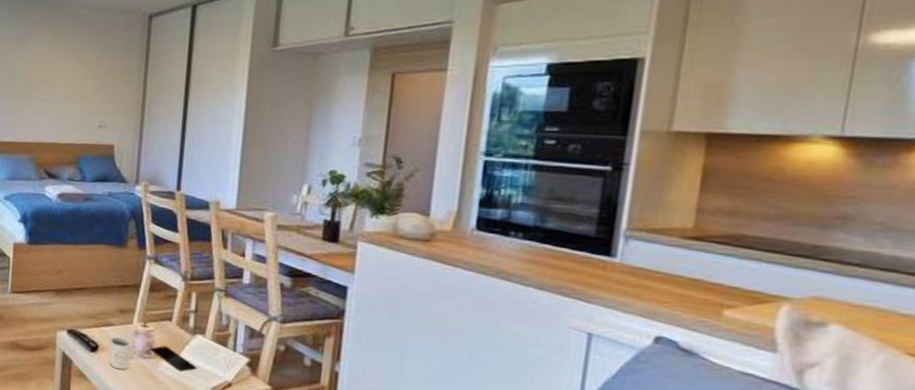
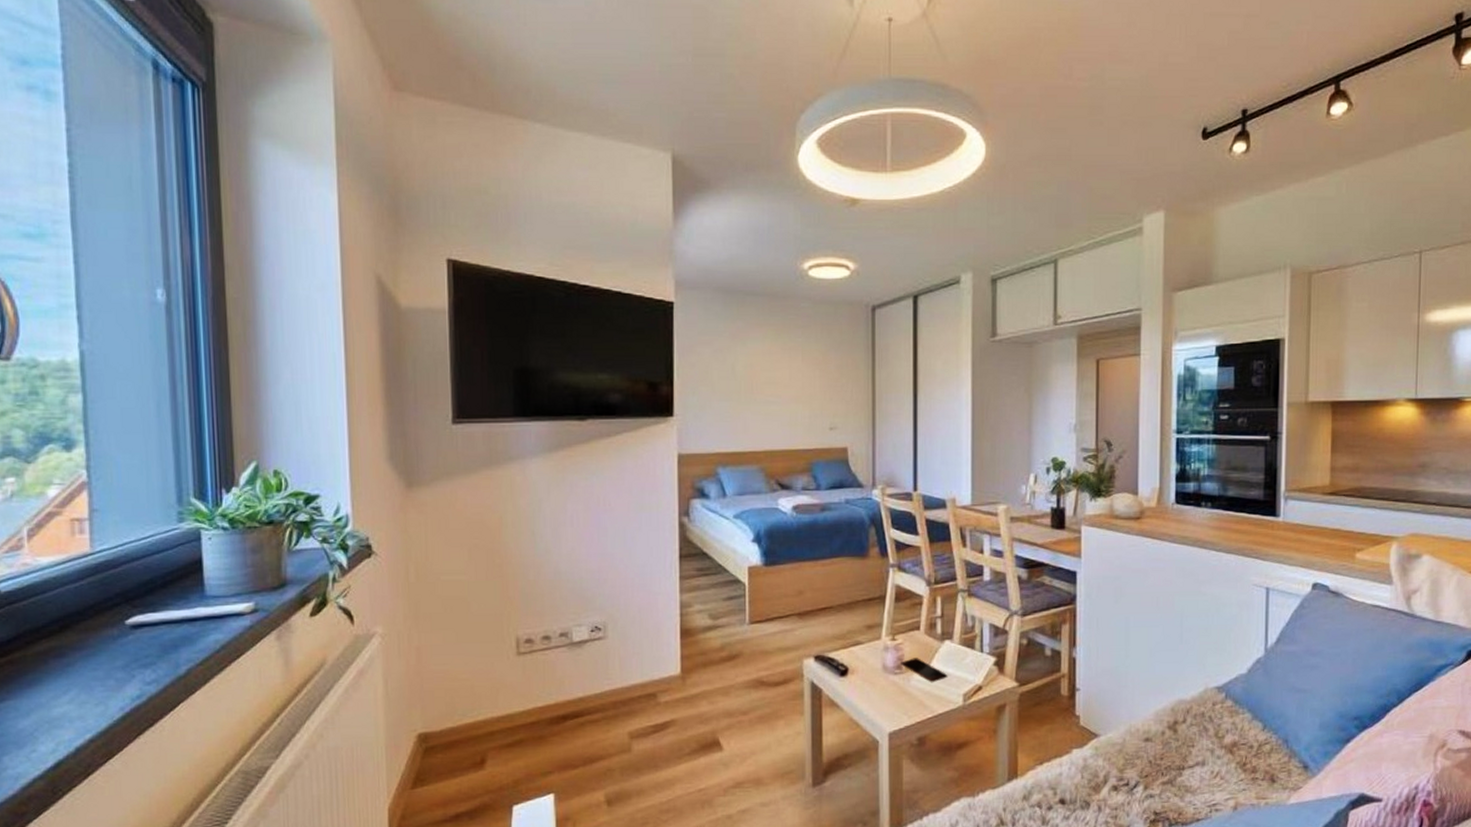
mug: present [108,336,140,370] -> none [860,655,891,691]

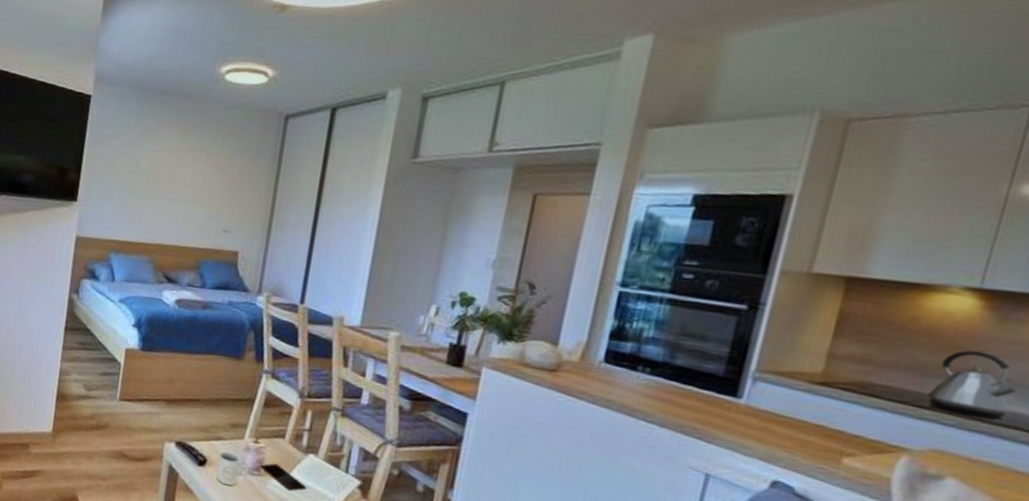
mug: none [860,655,891,691] -> present [216,451,249,486]
kettle: none [1400,449,1453,503] -> present [928,350,1019,420]

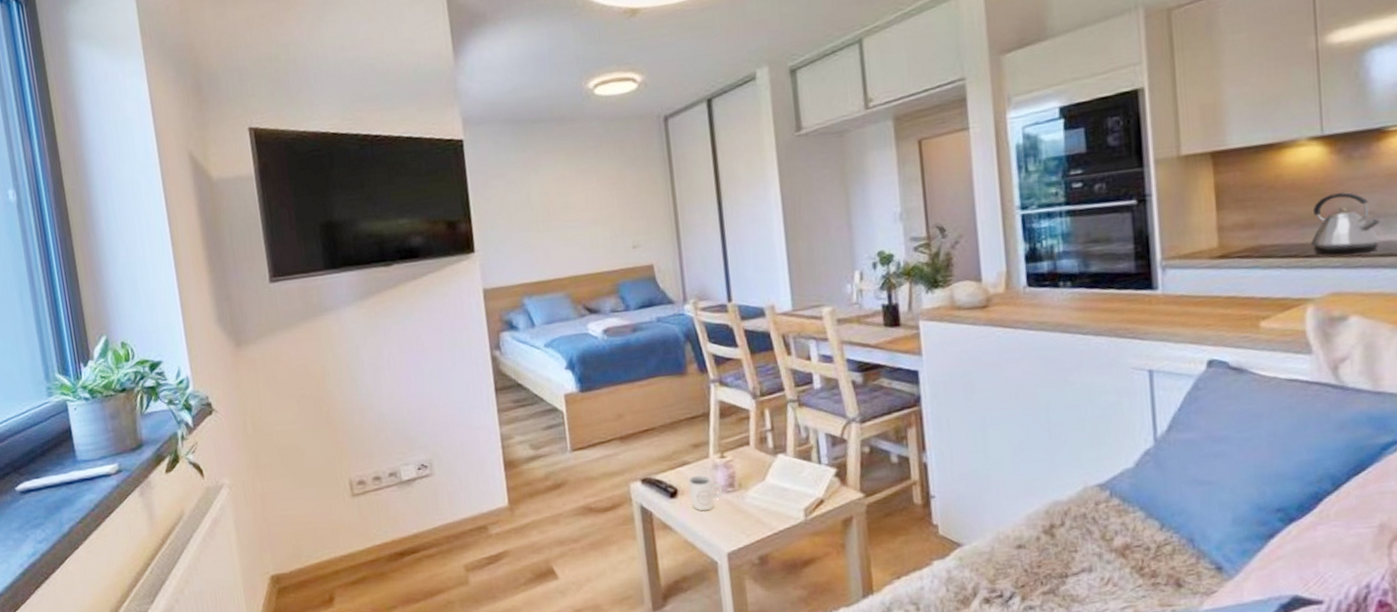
smartphone: present [260,463,307,492] -> none [733,474,785,500]

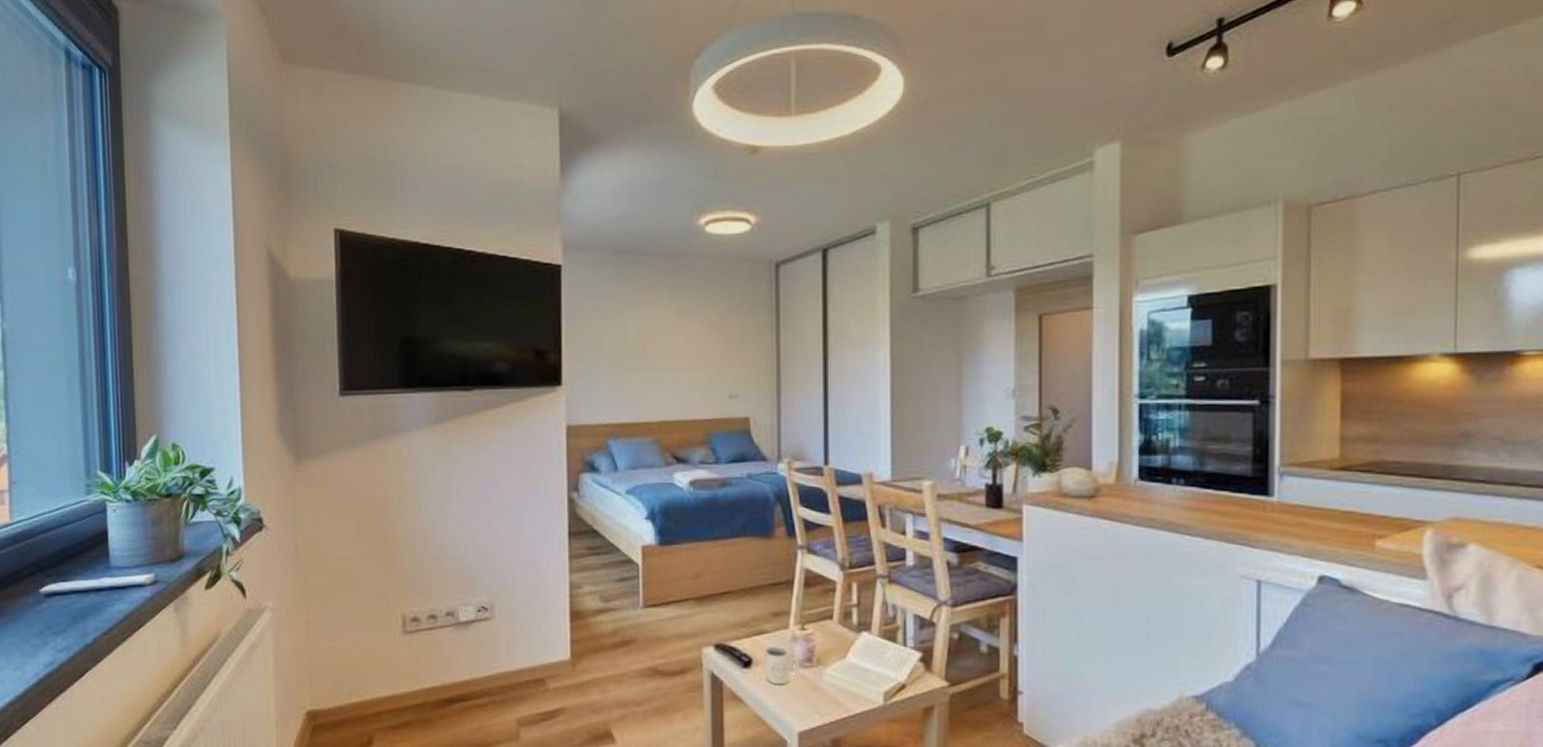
kettle: present [1311,192,1382,256] -> none [1435,414,1509,480]

